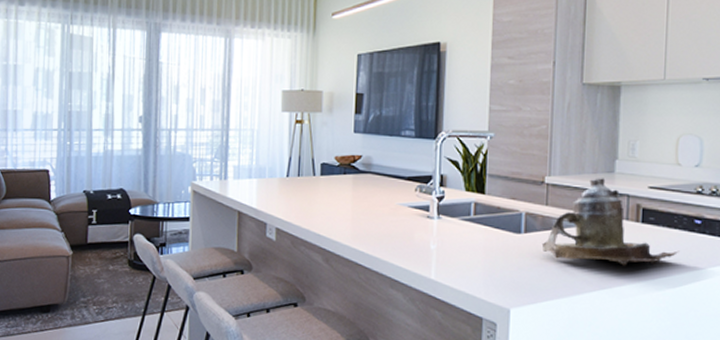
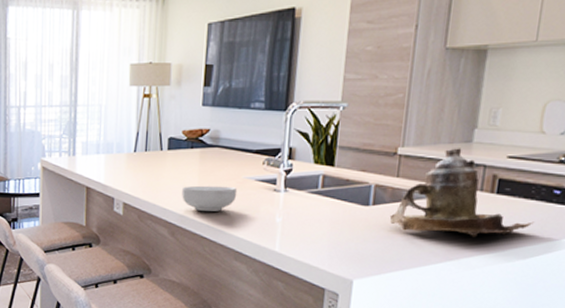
cereal bowl: none [335,211,391,238] -> present [182,185,238,211]

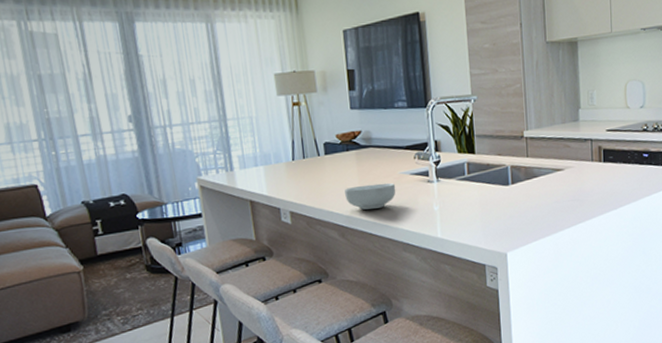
teapot: present [389,148,534,238] -> none [526,127,634,203]

